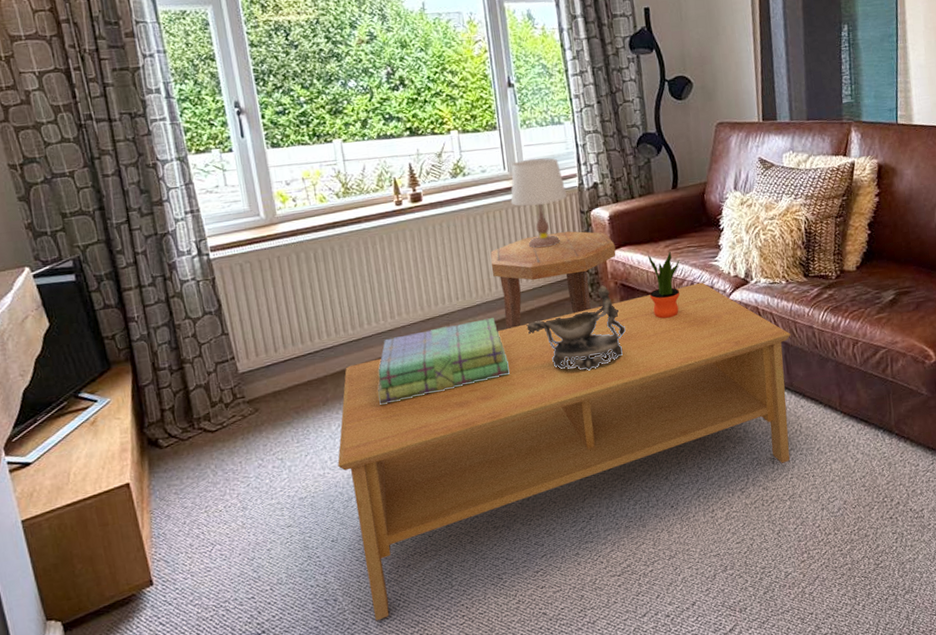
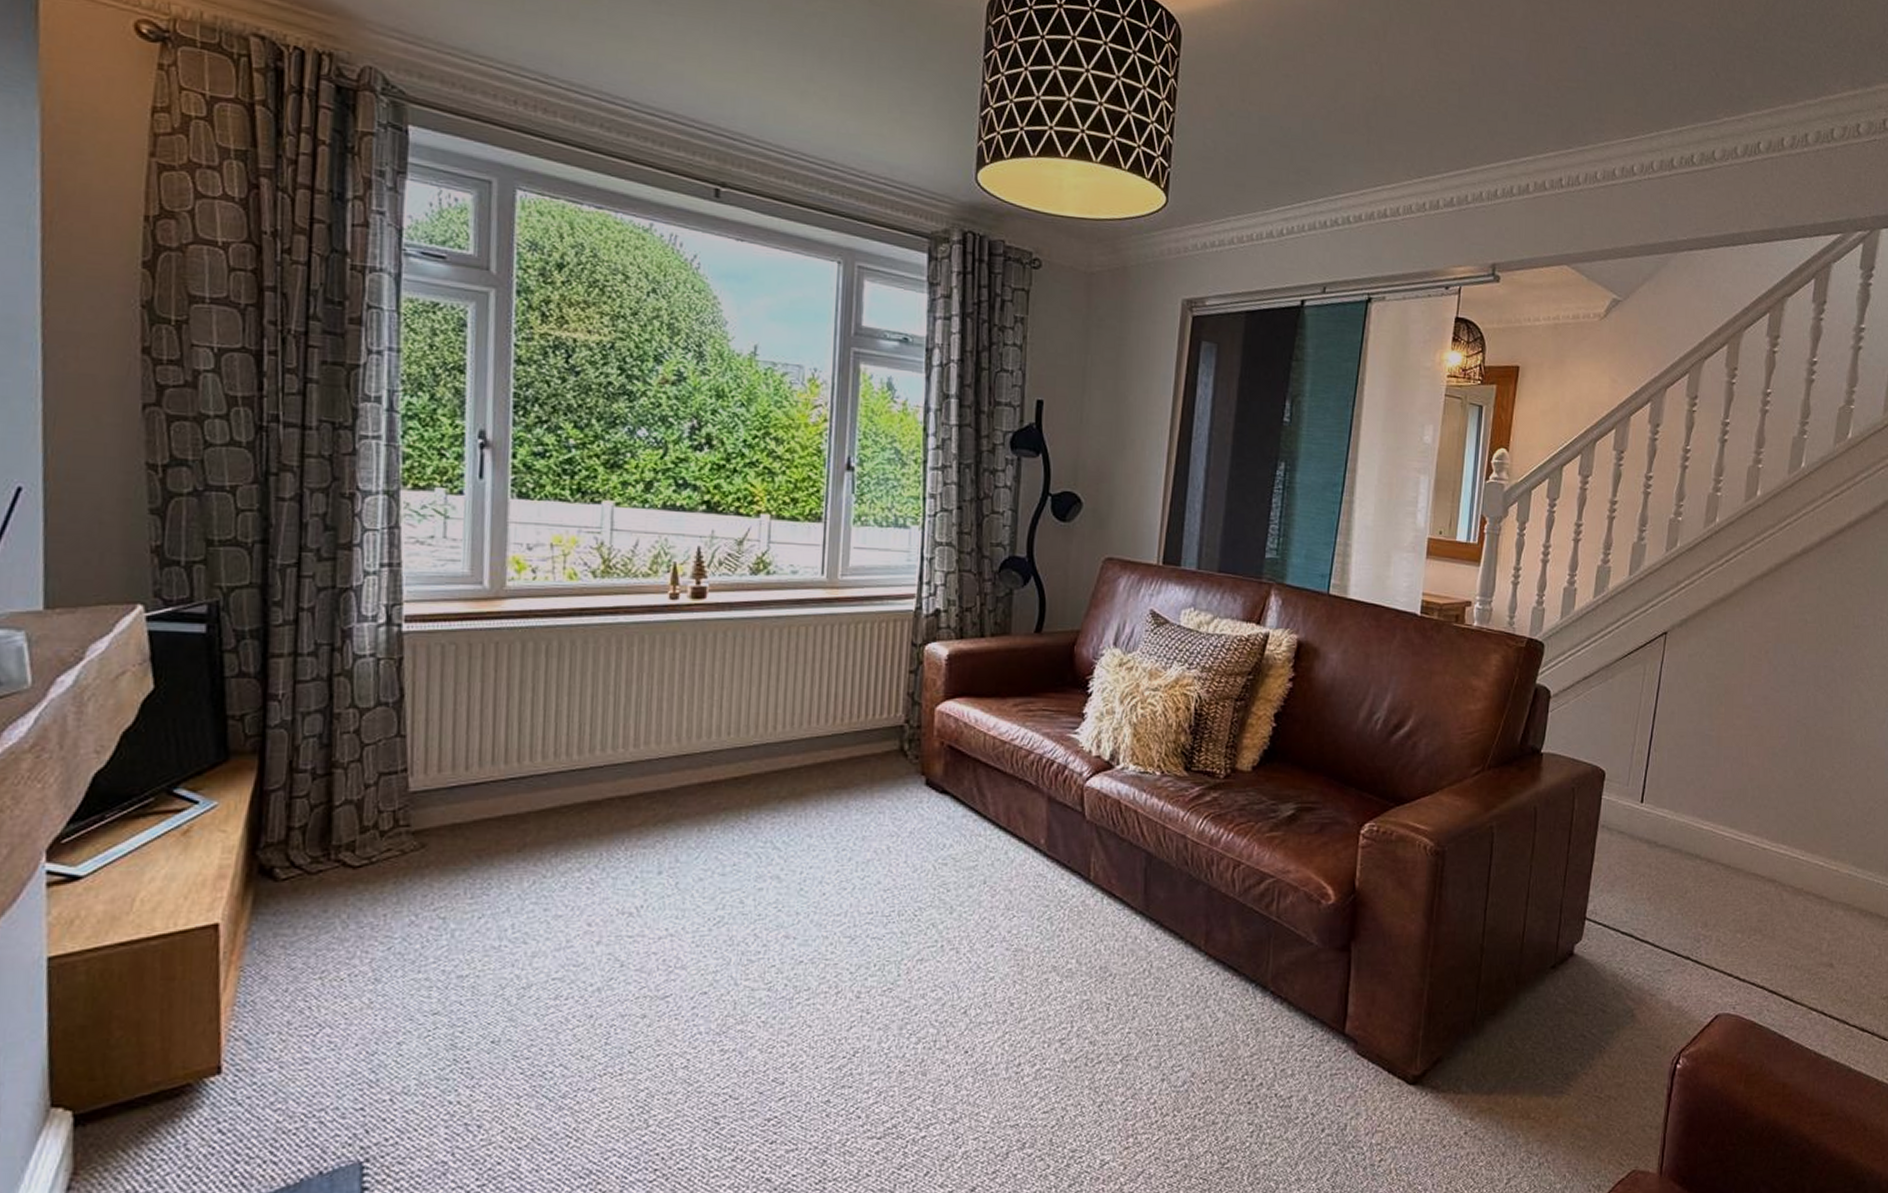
coffee table: present [337,282,791,621] -> none [521,758,1157,1163]
stack of books: present [377,318,510,406] -> none [595,766,782,863]
side table: present [490,231,616,330] -> none [781,666,949,784]
table lamp: present [510,157,568,248] -> none [823,566,899,683]
decorative bowl: present [526,285,626,371] -> none [814,744,944,854]
potted plant: present [648,251,680,319] -> none [982,711,1030,798]

